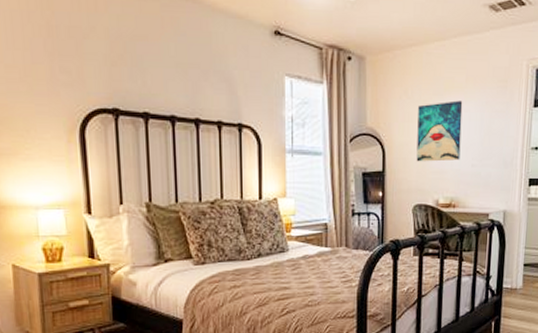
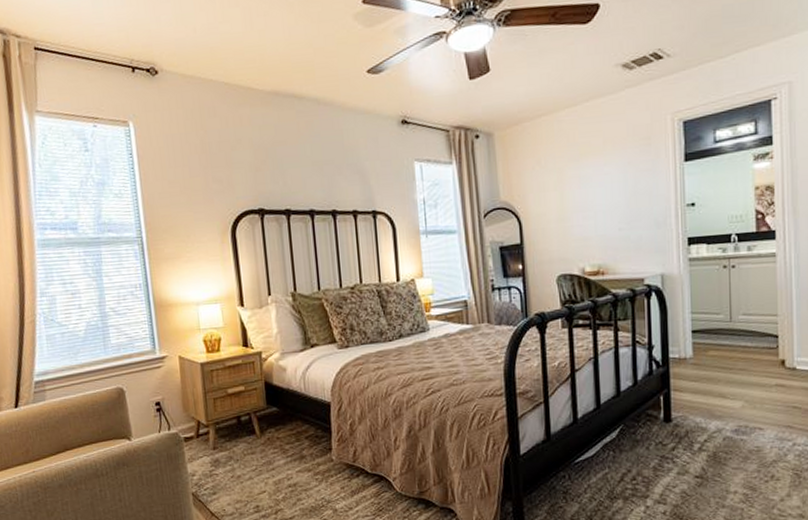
wall art: present [416,100,463,162] -> none [553,164,605,231]

